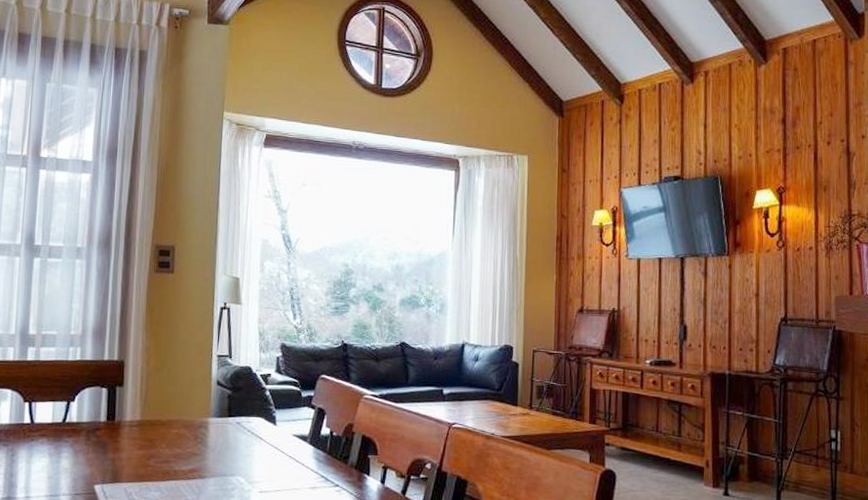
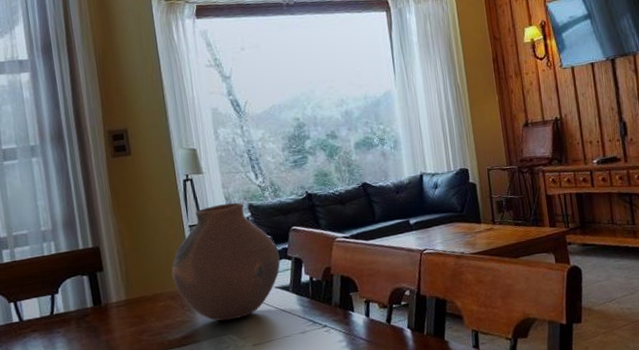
vase: none [191,339,303,461] -> present [171,202,280,321]

